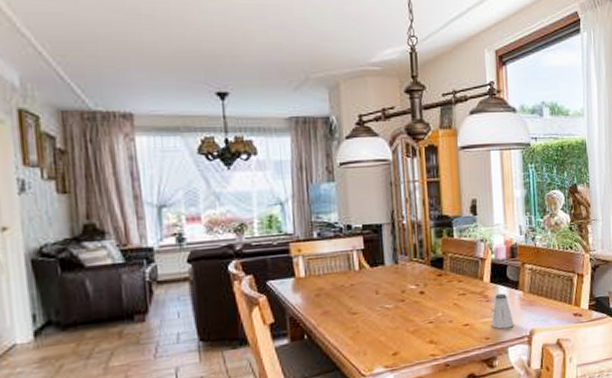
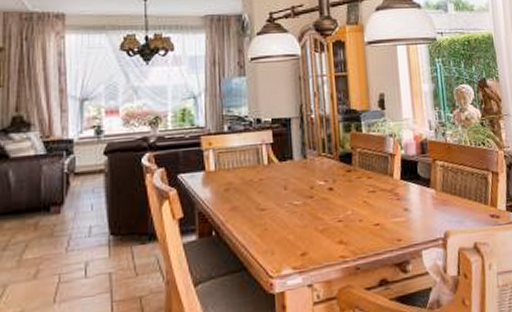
saltshaker: present [491,293,514,329] -> none [403,191,427,230]

